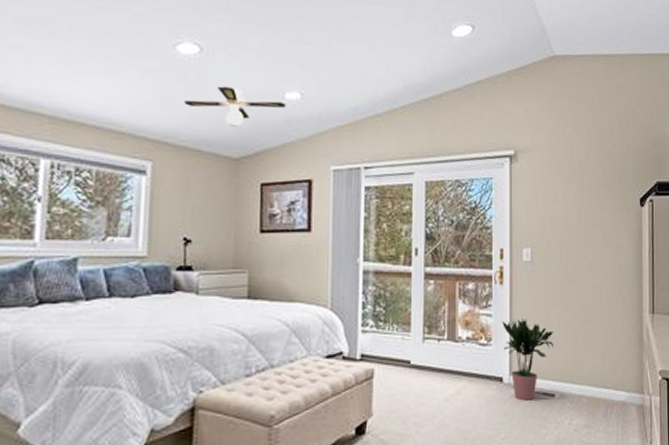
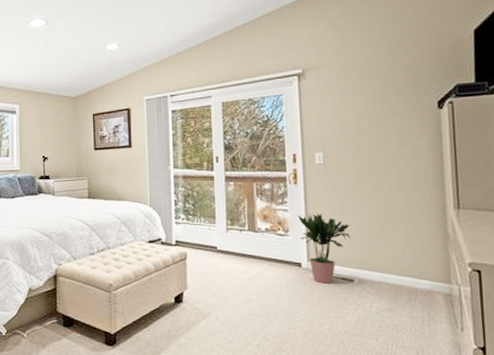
ceiling fan: present [184,86,287,127] -> none [37,46,108,74]

